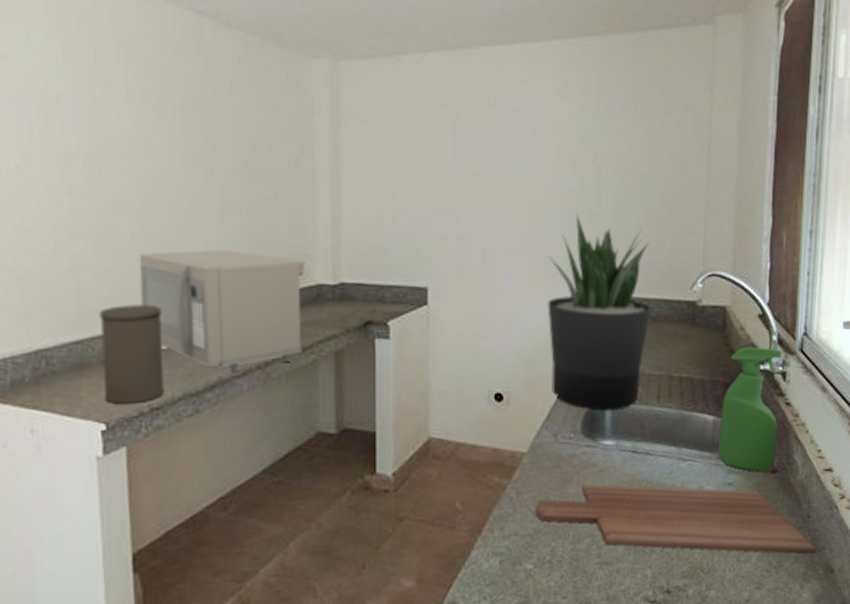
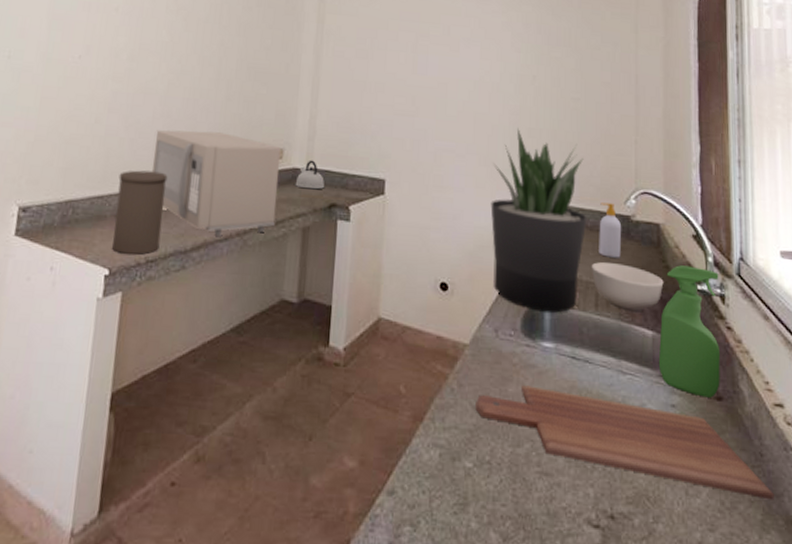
kettle: none [321,273,358,307] -> present [295,160,325,190]
bowl: none [654,352,727,400] -> present [591,262,664,312]
soap bottle: none [662,290,687,347] -> present [599,202,622,258]

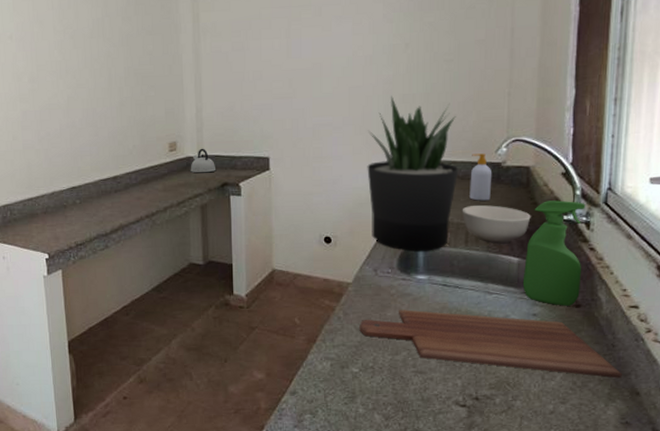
canister: present [112,170,168,255] -> none [41,174,85,241]
microwave: present [151,130,281,236] -> none [64,134,177,220]

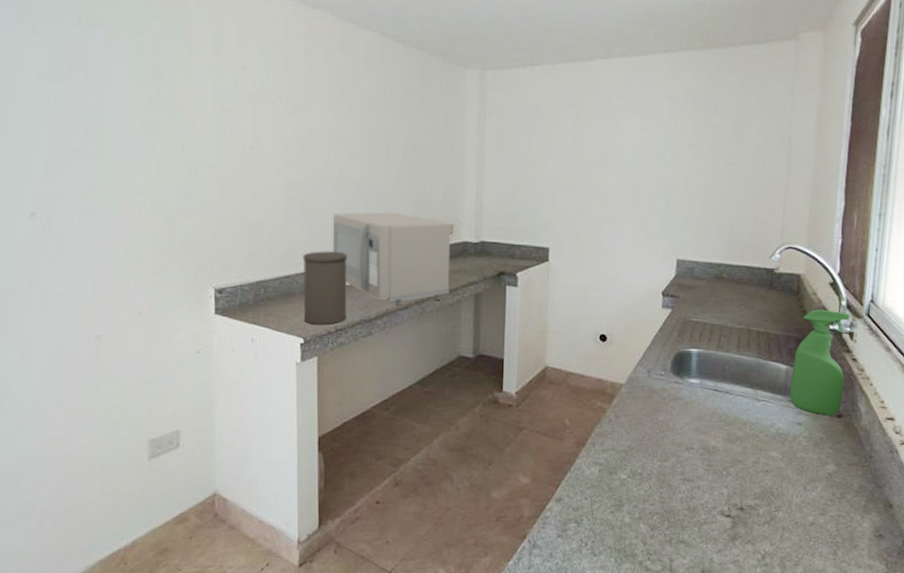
canister: none [41,174,85,241] -> present [302,251,348,325]
microwave: none [64,134,177,220] -> present [331,212,451,305]
kettle: present [190,148,217,173] -> none [466,233,494,260]
cutting board: present [359,309,622,379] -> none [630,414,878,490]
planter: present [367,95,459,251] -> none [646,194,735,353]
bowl: present [462,205,531,244] -> none [735,310,800,351]
soap bottle: present [469,153,493,201] -> none [743,258,766,306]

